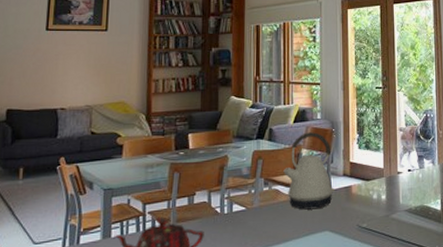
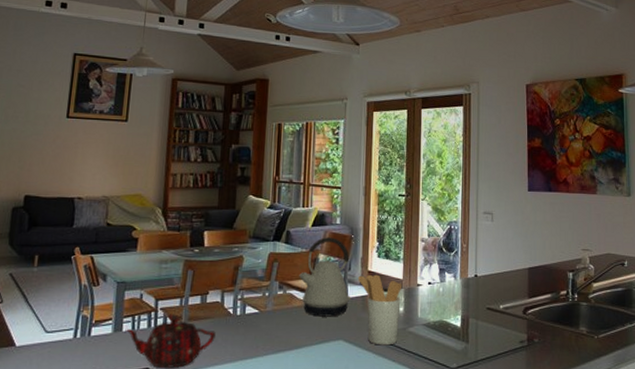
utensil holder: none [340,165,384,234] -> present [357,274,403,346]

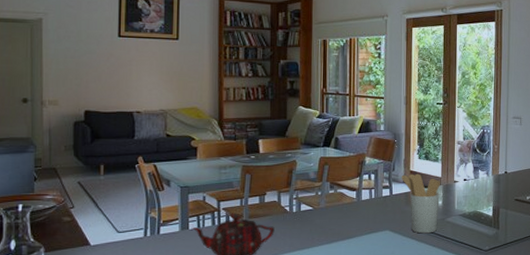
kettle: present [299,237,352,317] -> none [348,142,396,211]

